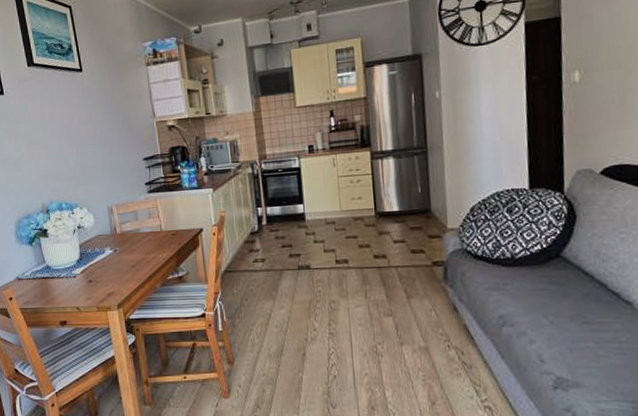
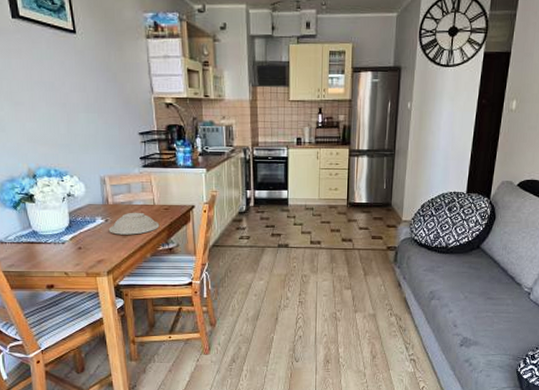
bowl: none [117,239,168,265] -> present [108,212,160,235]

